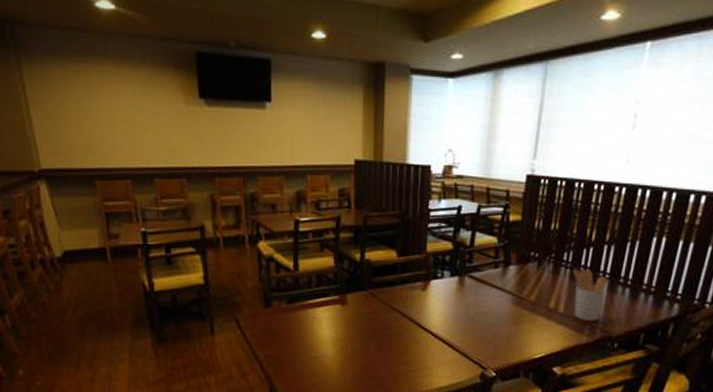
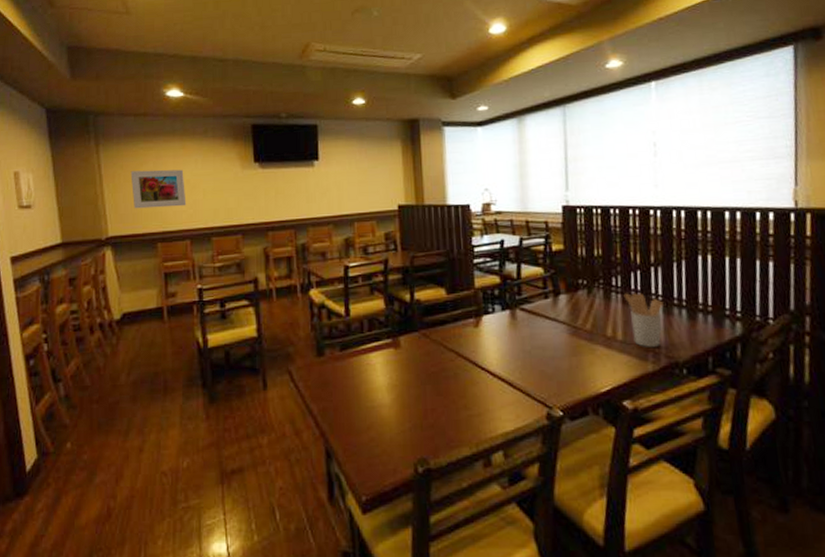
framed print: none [60,96,125,142] -> present [130,169,187,209]

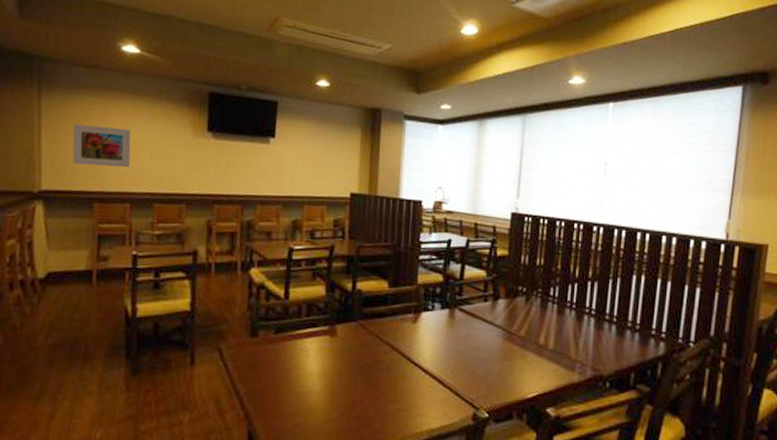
utensil holder: present [623,293,663,347] -> none [559,304,595,359]

